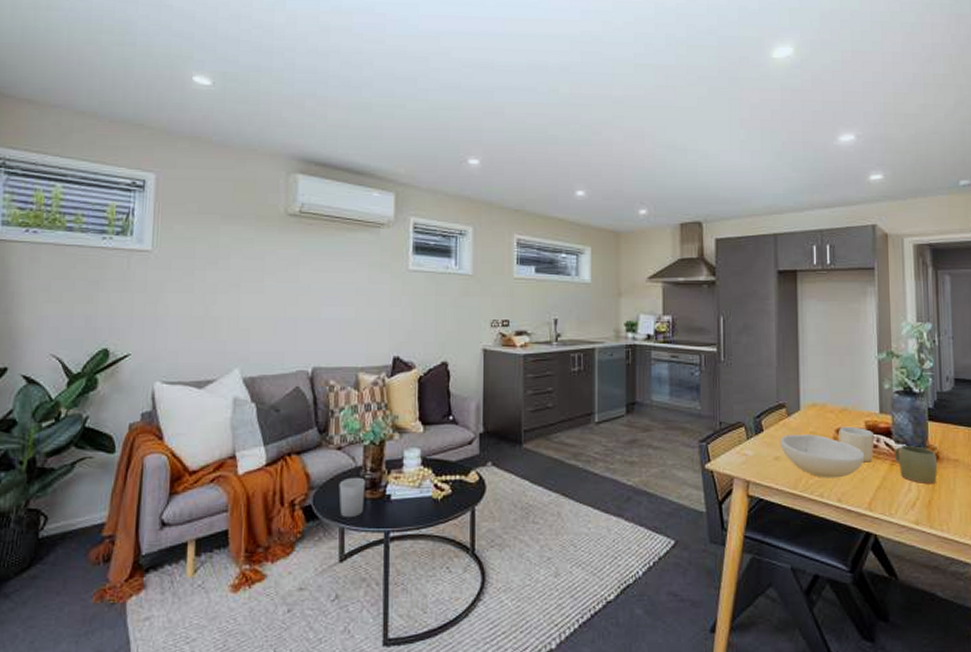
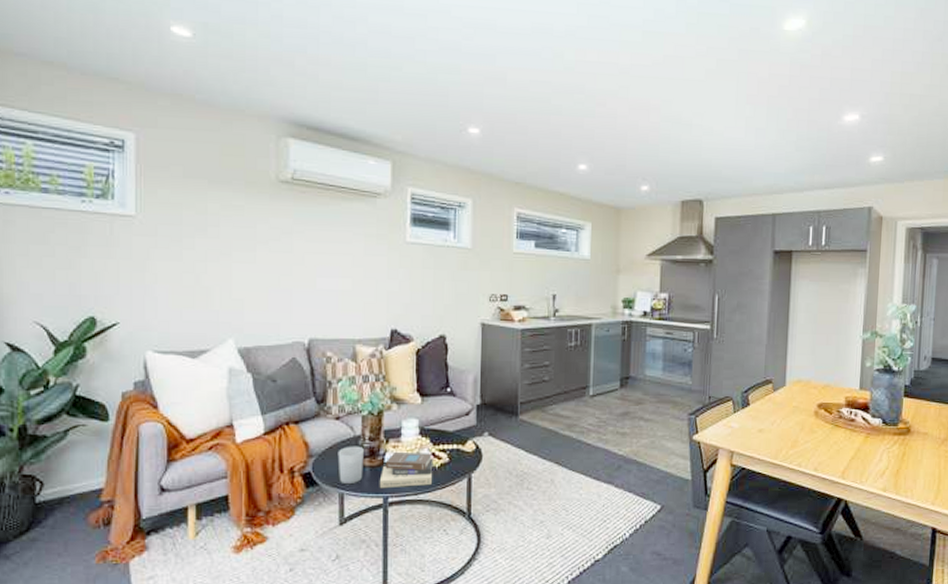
books: none [380,483,436,523] -> present [379,451,434,489]
bowl: present [780,435,865,478] -> none [764,409,842,449]
mug: present [839,426,875,463] -> none [820,401,853,435]
mug: present [894,446,938,483] -> none [869,420,909,454]

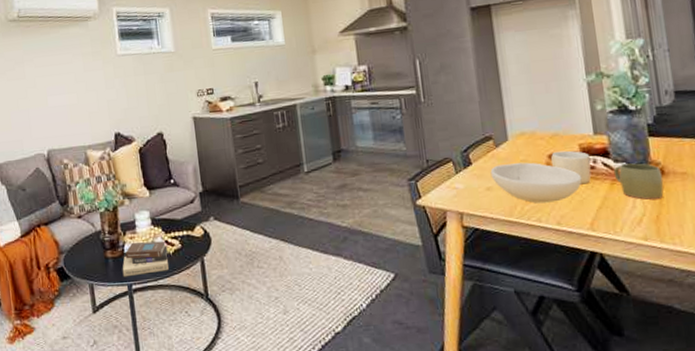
candle holder: present [337,446,364,485] -> none [83,240,108,276]
bowl: none [764,409,842,449] -> present [490,162,582,203]
mug: none [820,401,853,435] -> present [551,150,592,185]
mug: none [869,420,909,454] -> present [613,163,664,200]

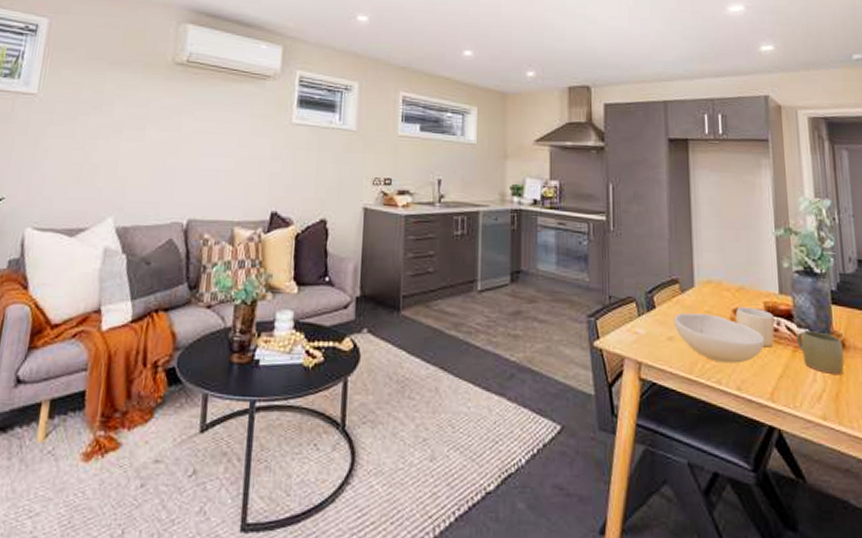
books: present [122,241,169,277] -> none [246,347,307,391]

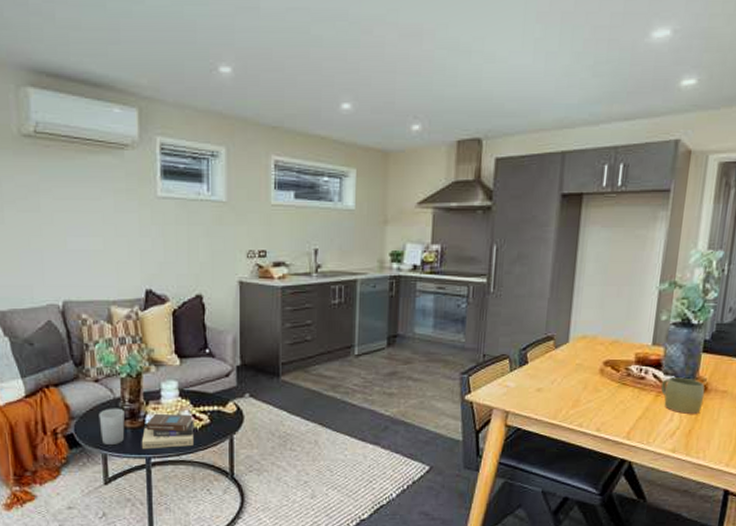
candle holder: none [204,338,234,384] -> present [98,408,125,446]
books: none [246,347,307,391] -> present [141,413,195,450]
bowl: present [673,313,765,364] -> none [544,367,630,409]
mug: present [736,306,775,348] -> none [605,358,644,394]

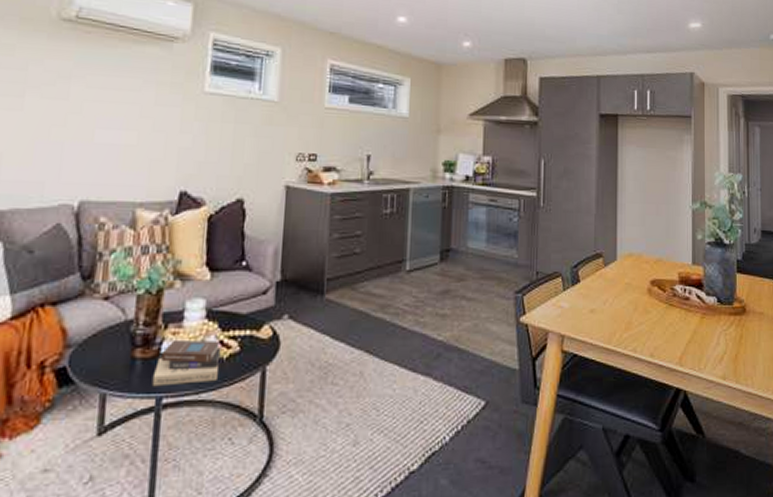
candle holder: present [98,408,125,446] -> none [101,332,136,383]
mug: present [660,377,705,414] -> none [704,298,744,337]

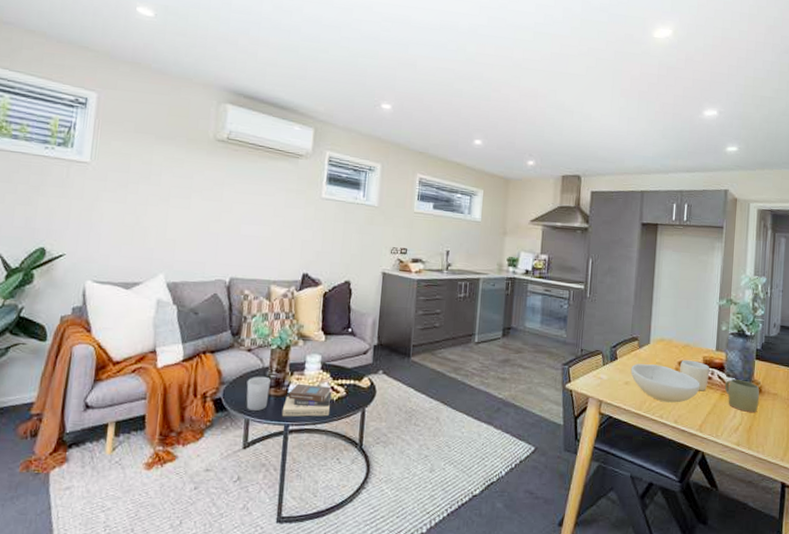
candle holder: none [101,332,136,383] -> present [246,376,270,412]
bowl: none [596,286,677,332] -> present [630,363,700,403]
mug: none [653,278,687,315] -> present [680,359,710,391]
mug: none [704,298,744,337] -> present [724,379,760,412]

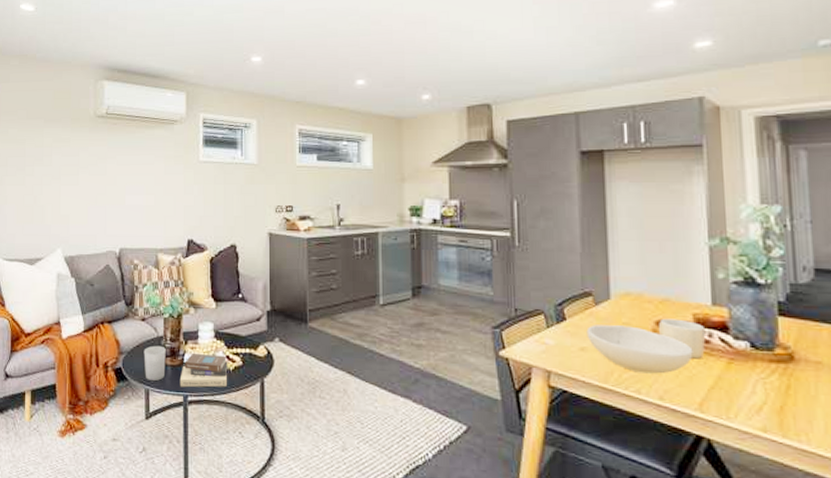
mug: present [724,379,760,412] -> none [732,343,793,387]

